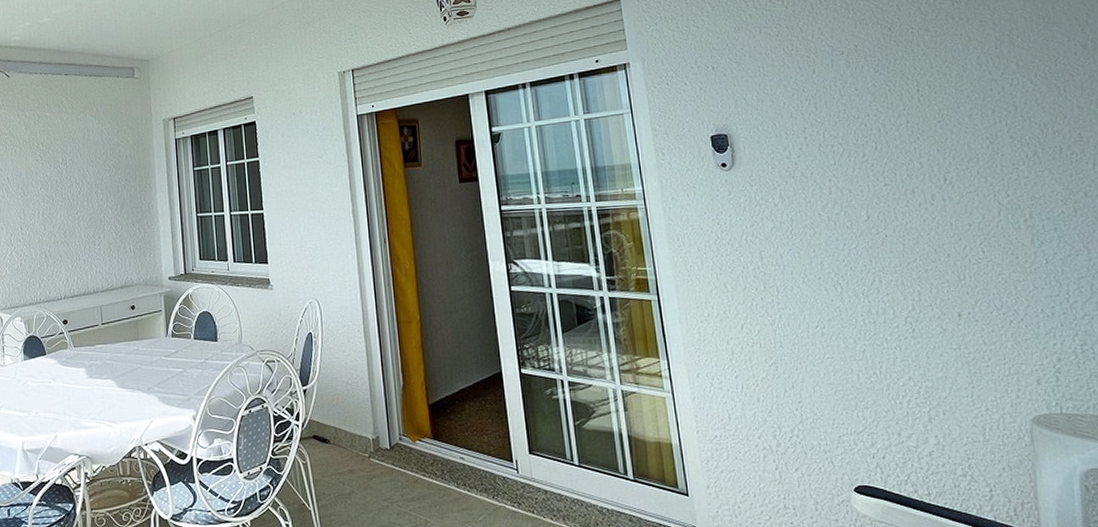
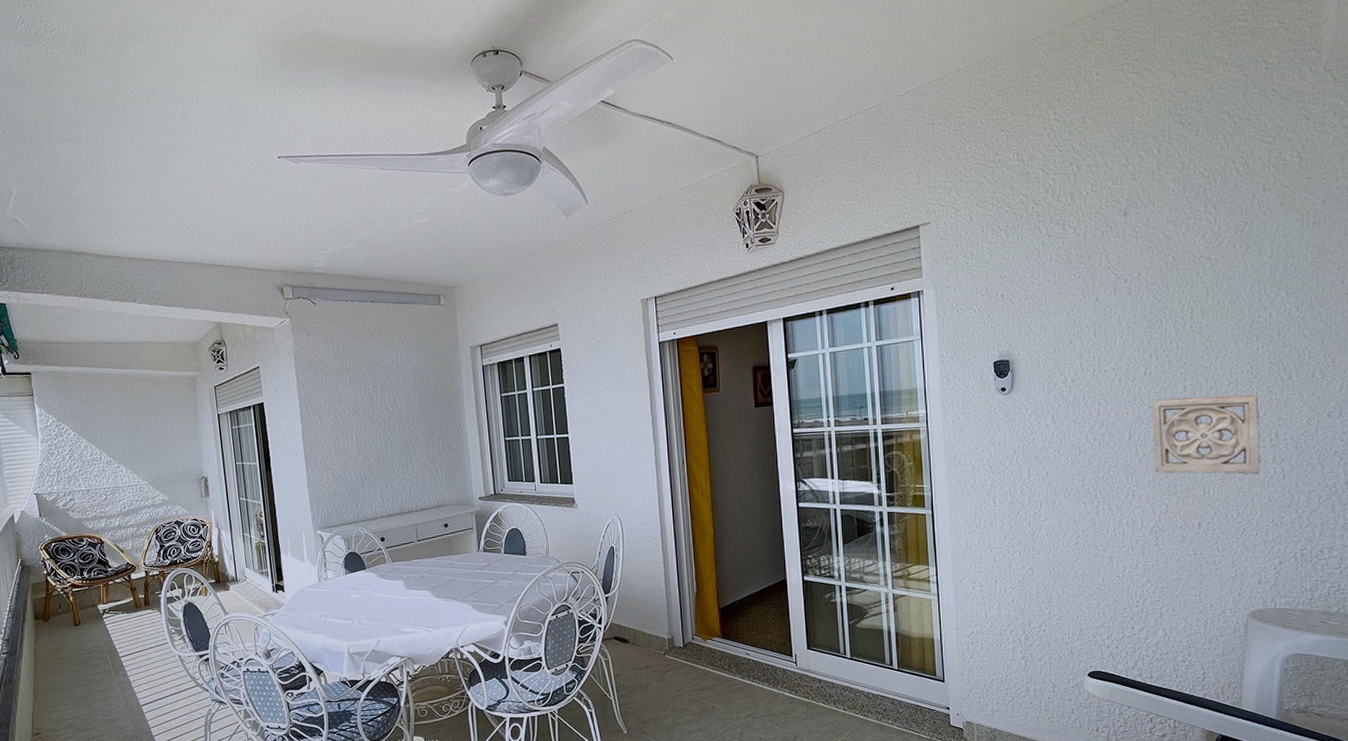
wall ornament: none [886,171,1020,259] -> present [1151,394,1261,475]

